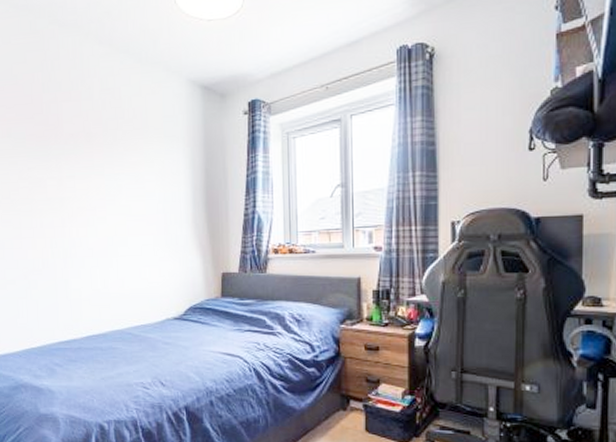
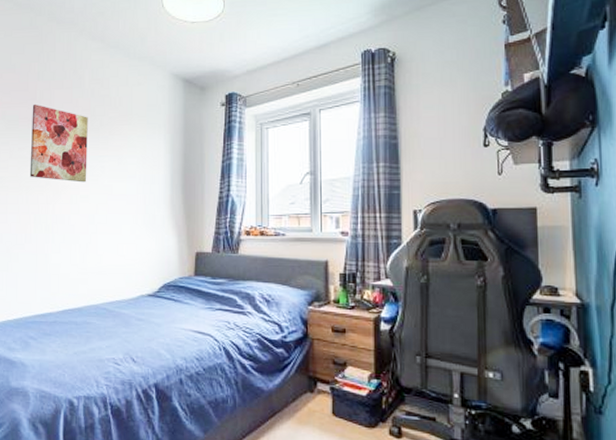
wall art: none [39,118,103,203] -> present [29,104,88,183]

